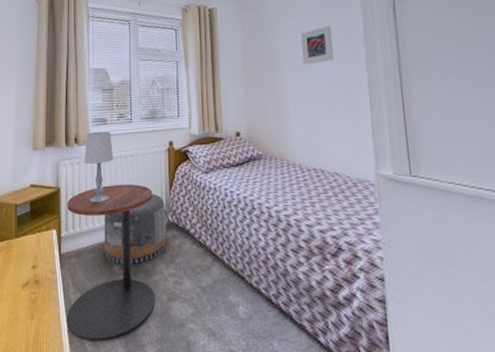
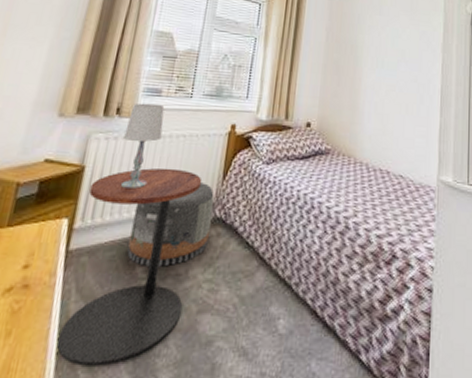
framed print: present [301,25,334,65] -> none [384,27,415,63]

